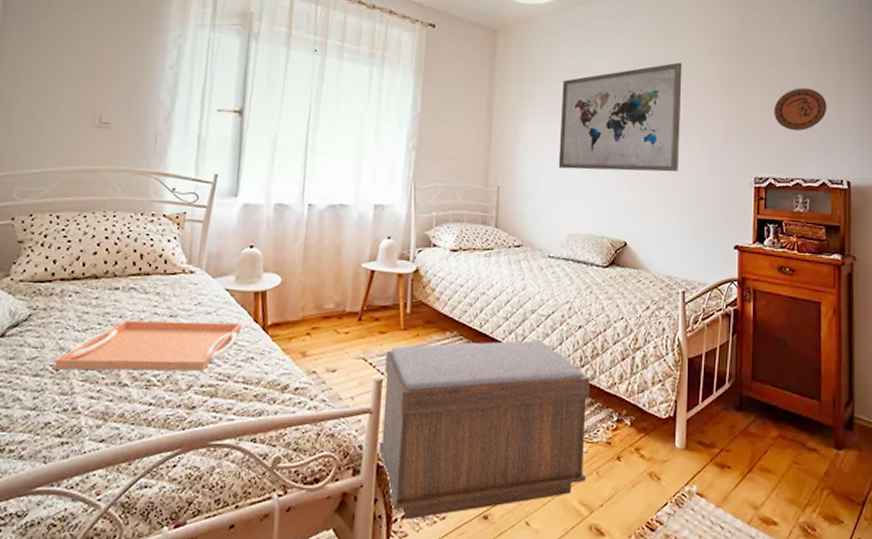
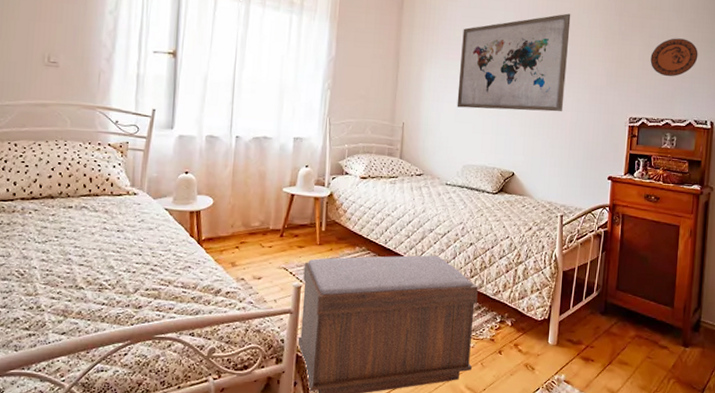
serving tray: present [54,320,242,371] -> none [20,234,179,277]

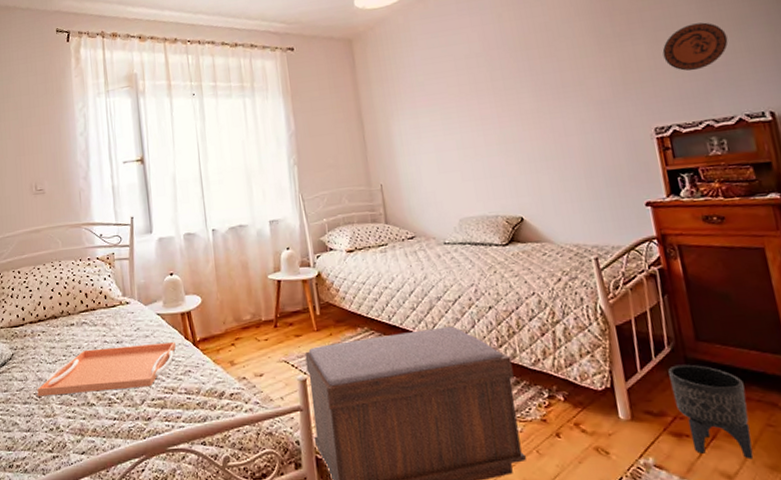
serving tray: none [20,234,179,277] -> present [37,341,176,397]
wall art: present [456,13,571,112] -> none [425,28,566,157]
planter: none [590,306,640,381] -> present [668,364,754,460]

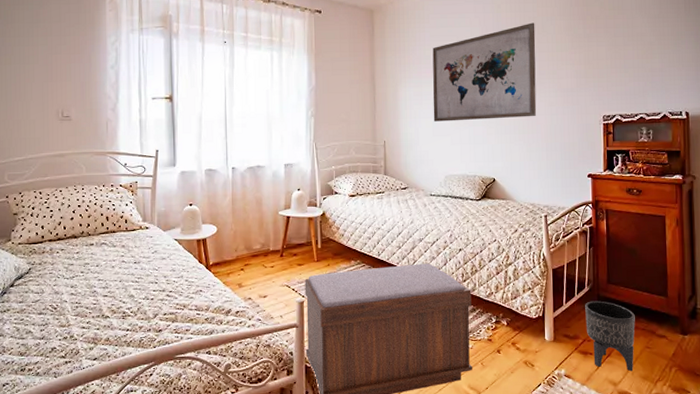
serving tray: present [37,341,176,397] -> none [53,264,190,308]
wall art: none [425,28,566,157] -> present [432,22,537,122]
decorative plate: present [662,22,728,71] -> none [618,34,666,73]

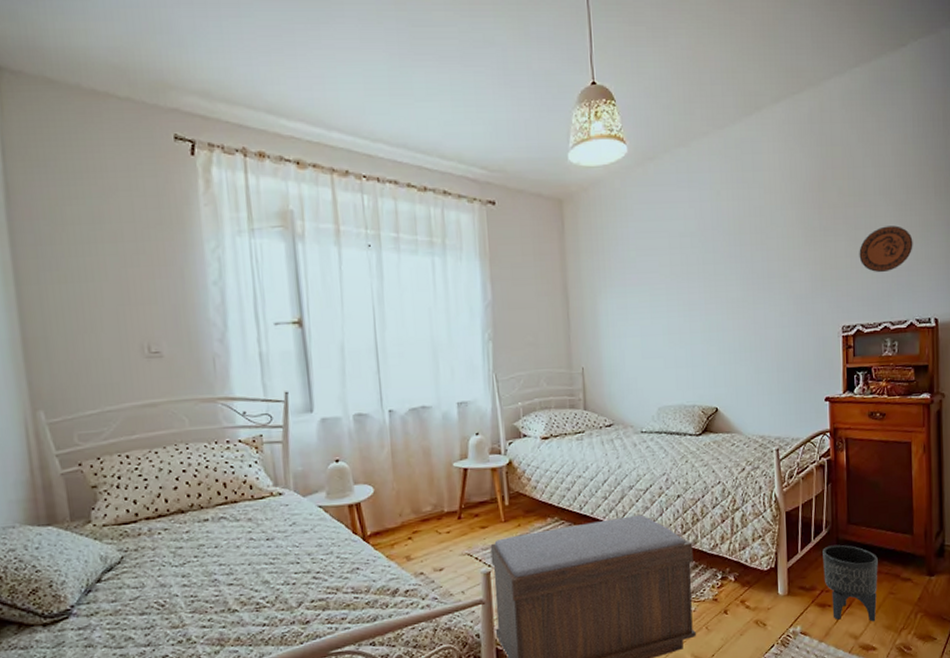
wall art: present [432,22,537,122] -> none [638,213,766,341]
decorative plate: none [618,34,666,73] -> present [859,225,913,273]

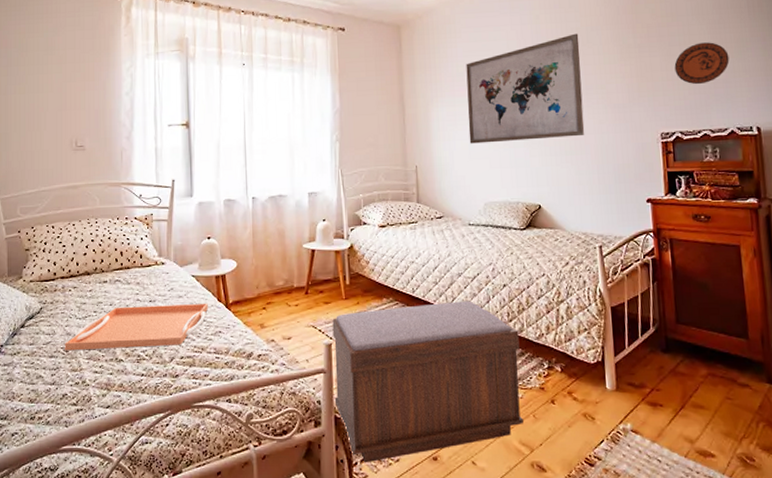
serving tray: none [159,536,341,606] -> present [65,303,208,351]
wall art: none [638,213,766,341] -> present [466,33,585,144]
planter: present [822,544,878,622] -> none [651,343,713,427]

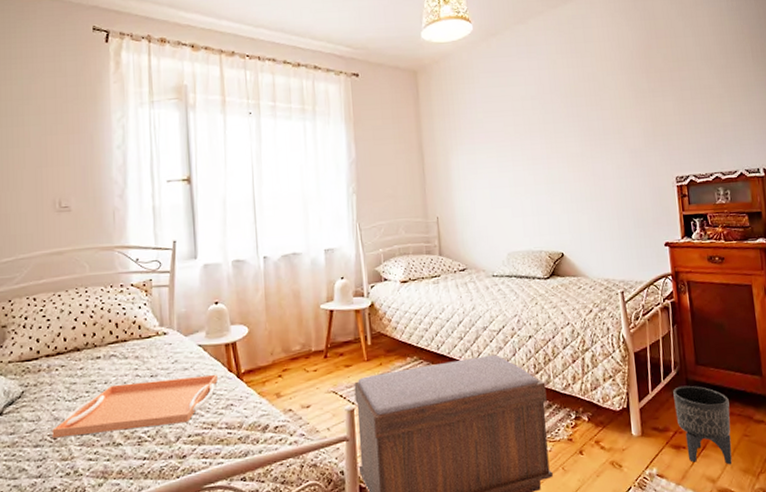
wall art: present [466,33,585,144] -> none [485,78,604,193]
planter: none [651,343,713,427] -> present [673,385,732,465]
decorative plate: present [674,42,730,85] -> none [686,86,737,129]

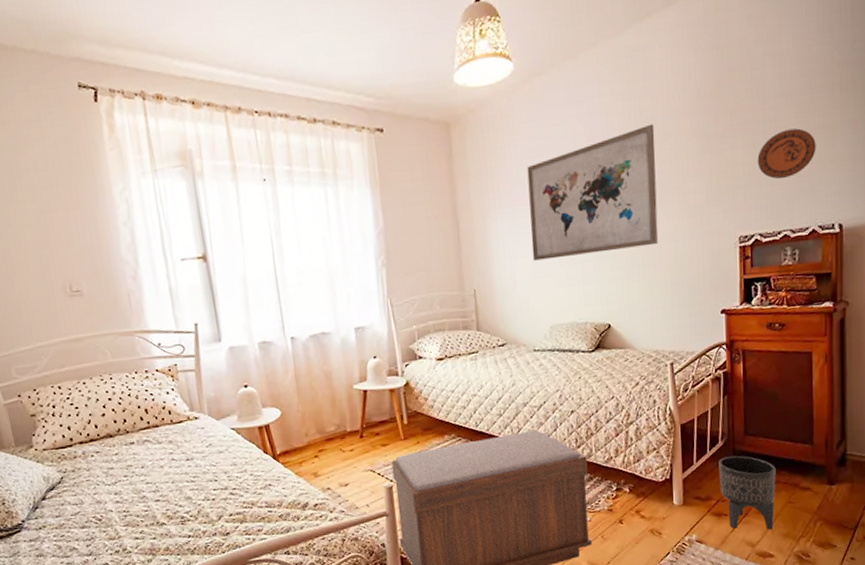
serving tray: present [52,374,218,439] -> none [96,456,254,520]
wall art: none [485,78,604,193] -> present [527,124,659,261]
decorative plate: none [686,86,737,129] -> present [757,128,816,180]

